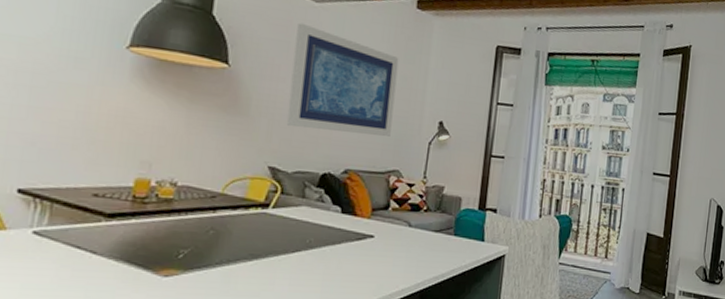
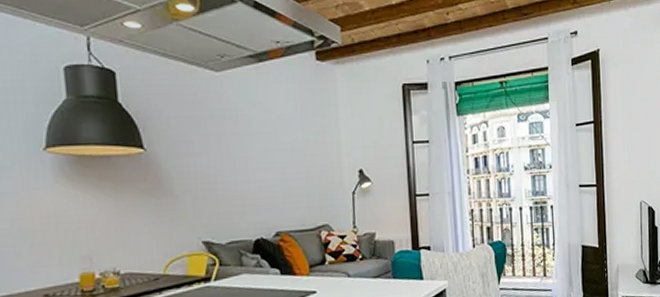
wall art: present [286,22,399,138] -> none [203,95,314,200]

